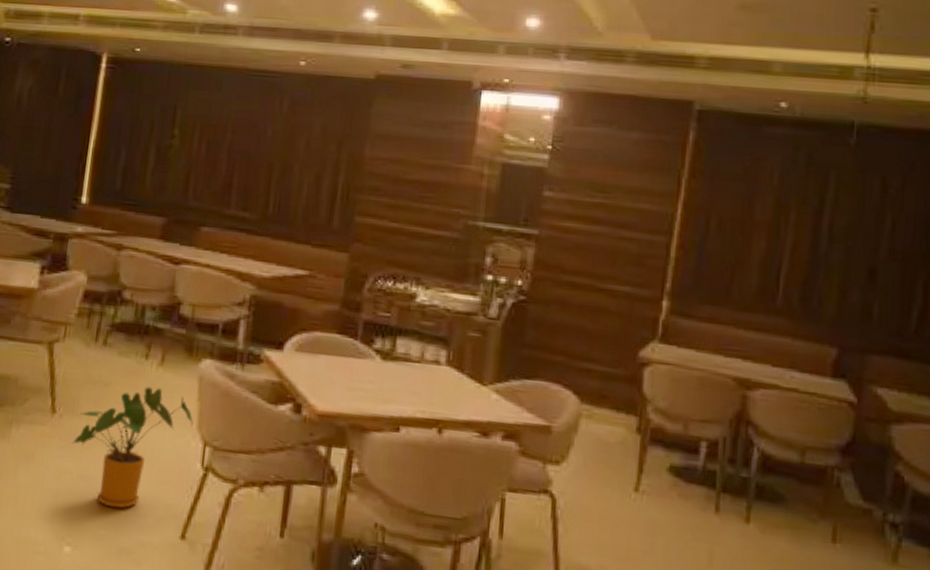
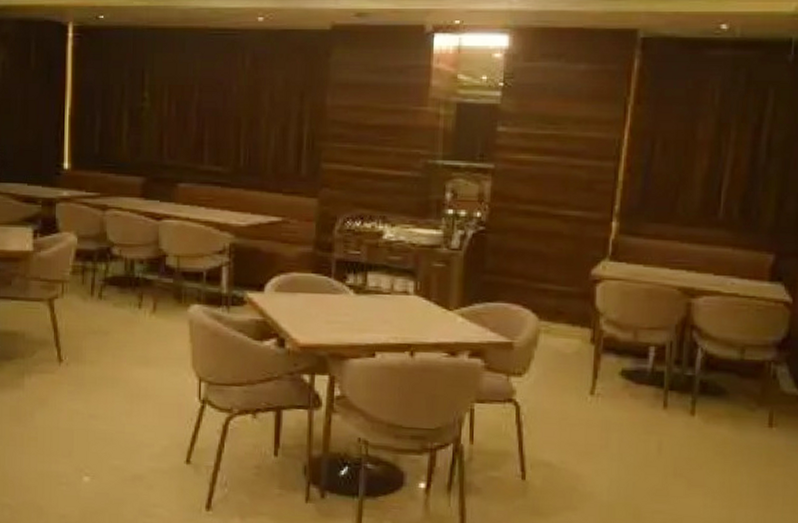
house plant: present [71,387,194,509] -> none [80,333,189,441]

